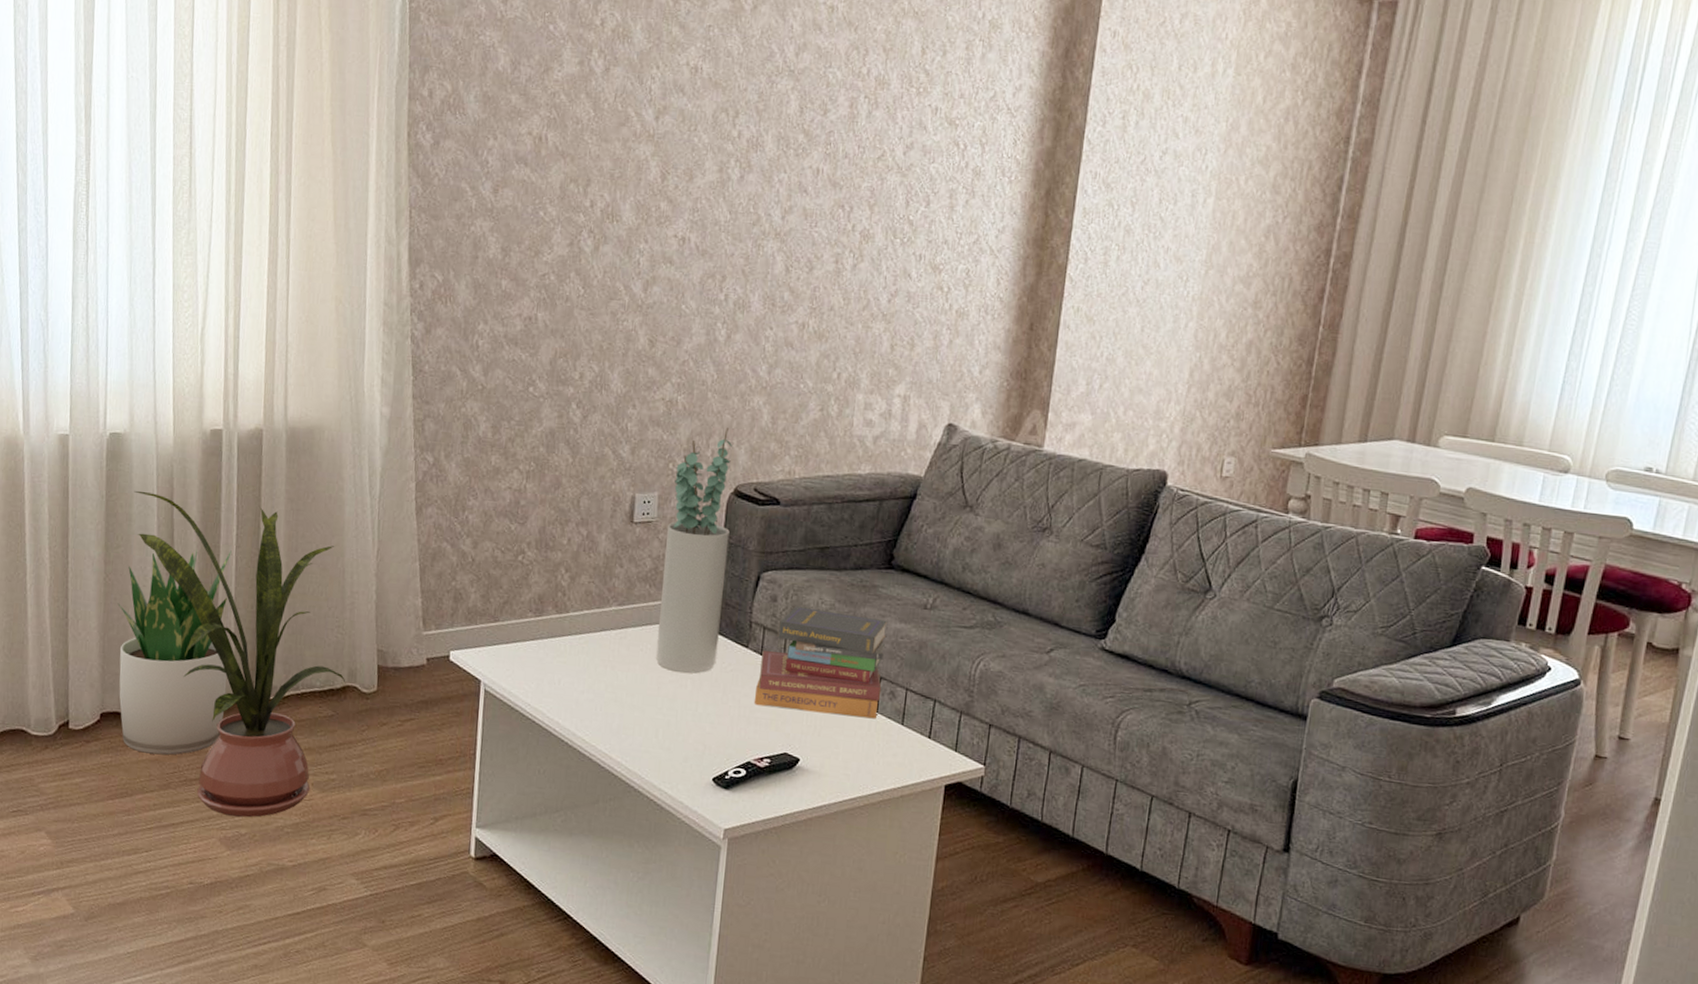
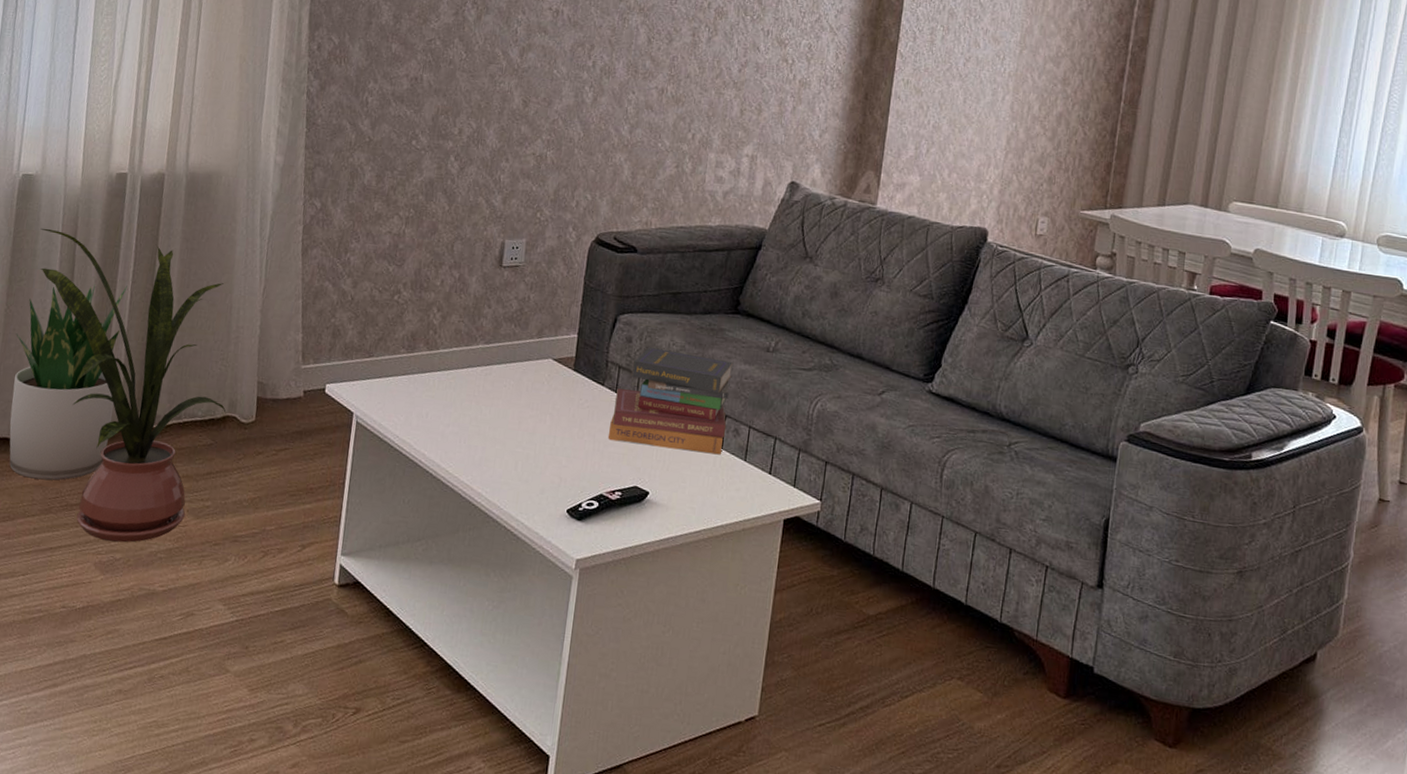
vase: present [655,428,732,674] -> none [517,181,595,409]

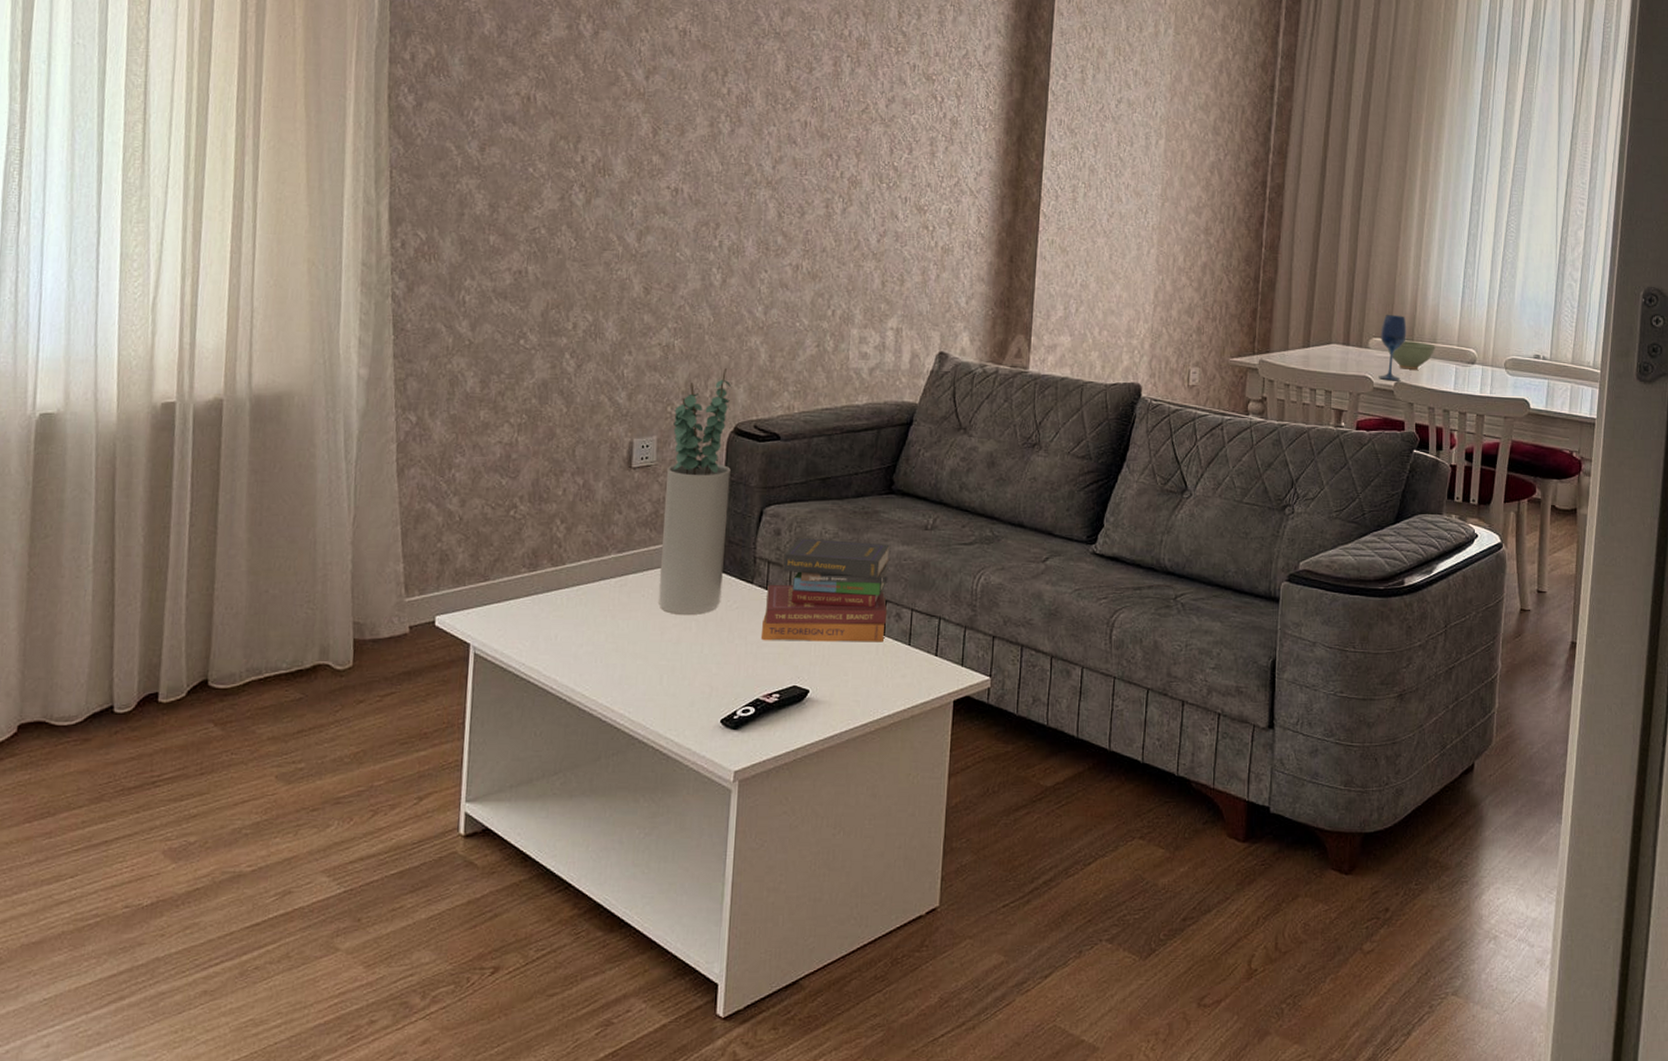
planter: present [9,284,127,481] -> none [42,530,184,764]
house plant: present [40,228,226,543] -> none [67,473,317,823]
vase: none [517,181,595,409] -> present [657,368,731,615]
wineglass: none [1237,179,1271,249] -> present [1378,315,1407,381]
bowl: none [1248,207,1303,238] -> present [1387,340,1437,370]

